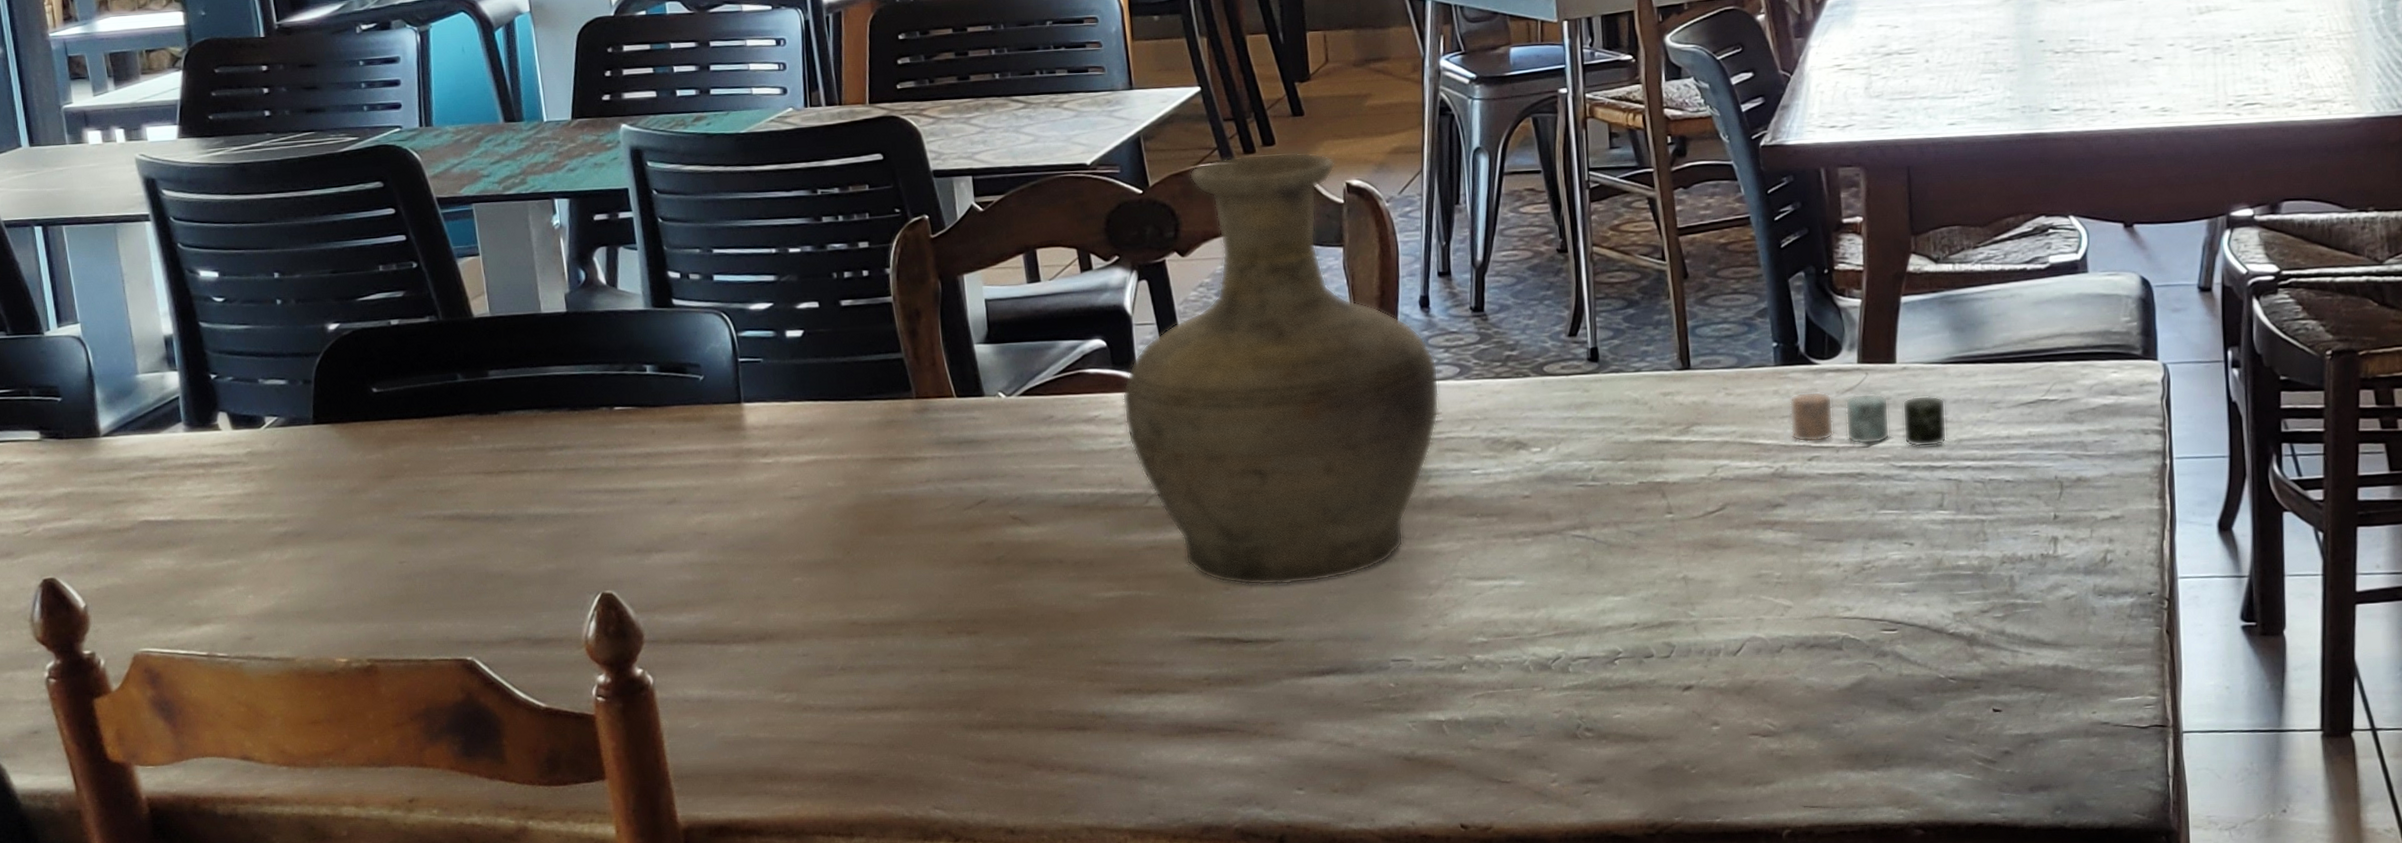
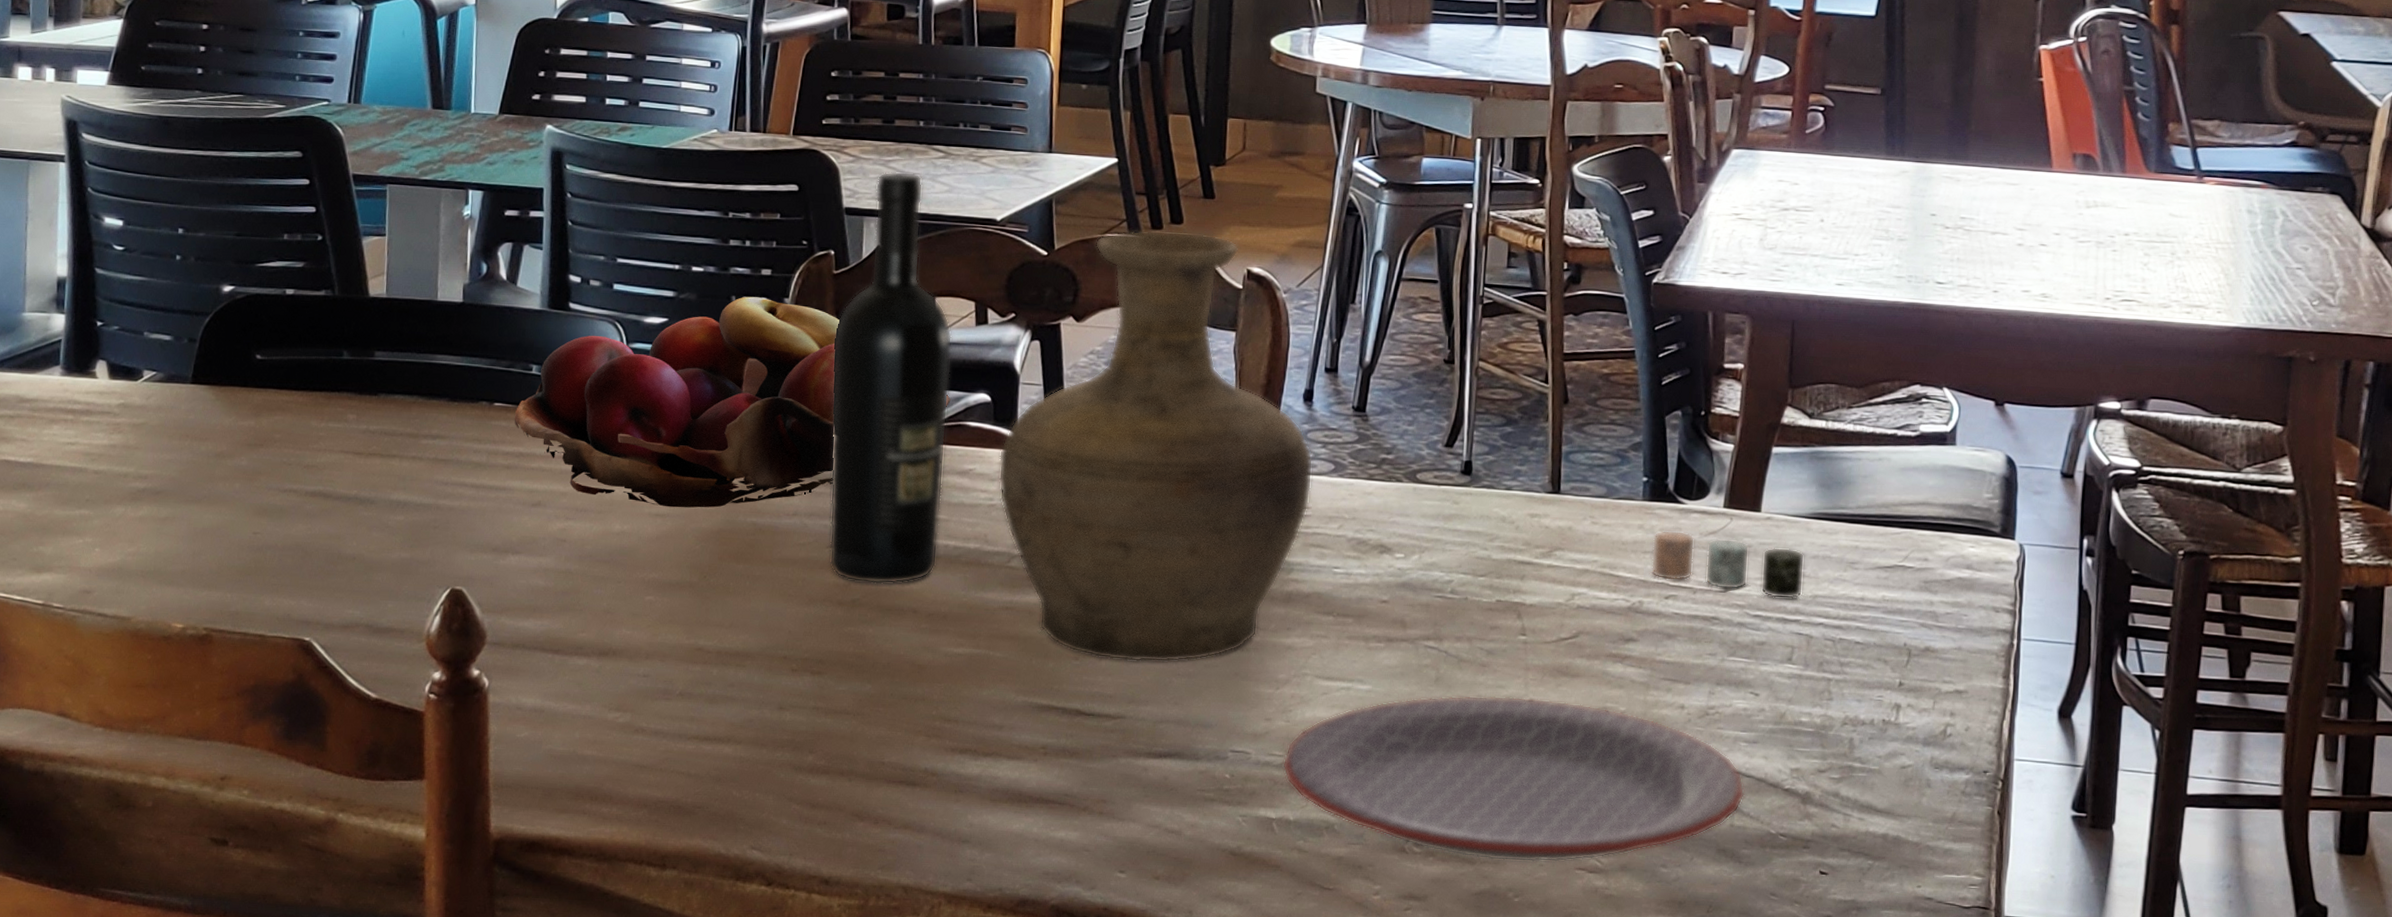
fruit basket: none [636,270,1066,489] -> present [514,296,951,508]
wine bottle: none [941,126,1076,540] -> present [829,171,953,585]
plate: none [1445,573,1910,736] -> present [1282,695,1745,863]

